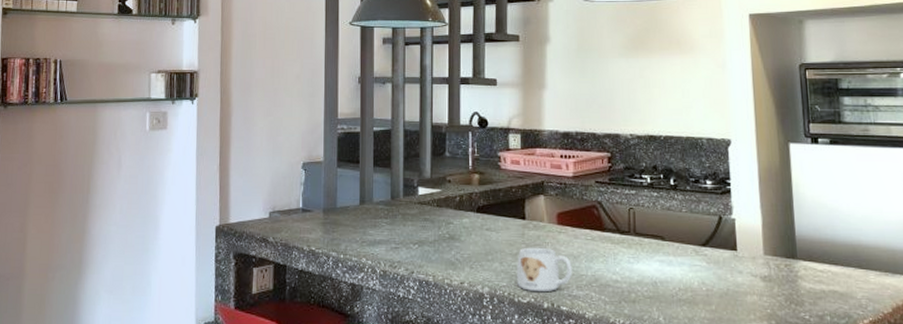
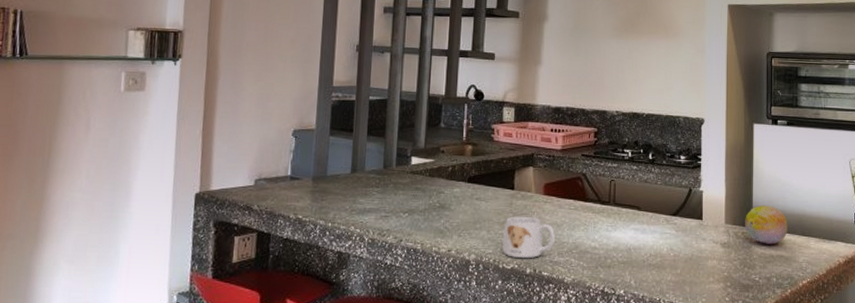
fruit: none [787,234,841,278] -> present [745,205,788,244]

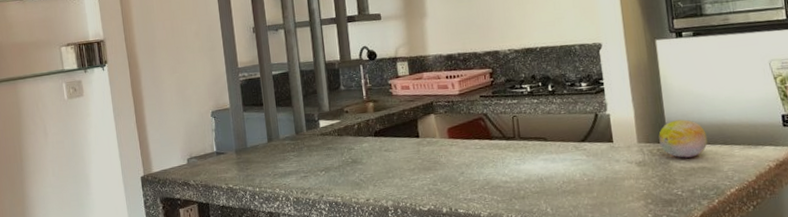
mug: present [503,216,556,259] -> none [415,160,467,200]

